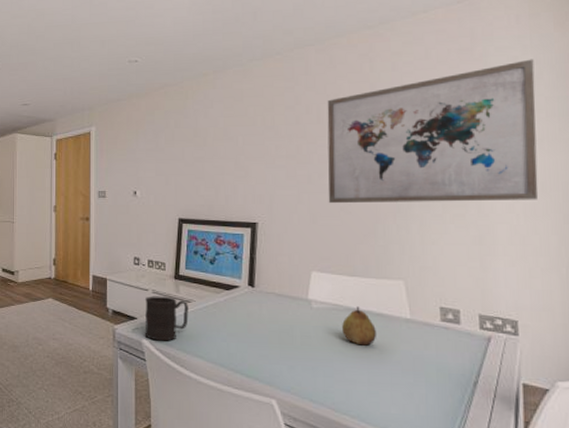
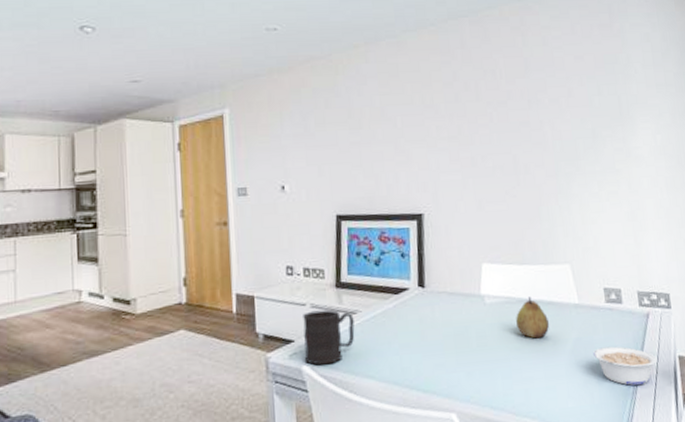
wall art: present [327,59,538,204] -> none [484,36,675,188]
legume: none [421,363,497,405] -> present [592,346,658,385]

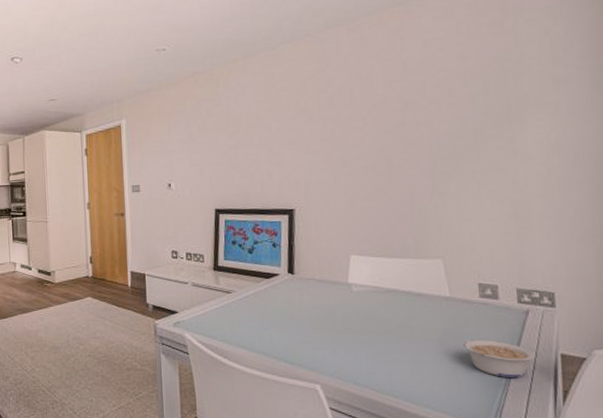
mug: present [303,309,355,366] -> none [185,288,230,334]
fruit: present [515,296,550,339] -> none [382,287,418,326]

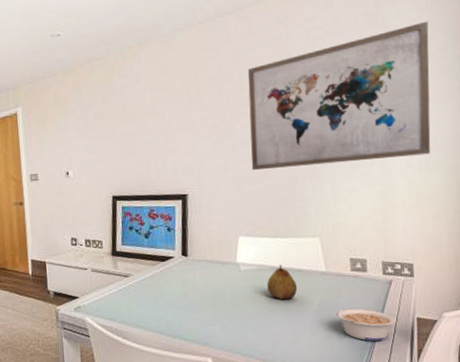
wall art: none [359,29,572,186] -> present [247,21,431,171]
fruit: none [382,287,418,326] -> present [266,265,298,300]

